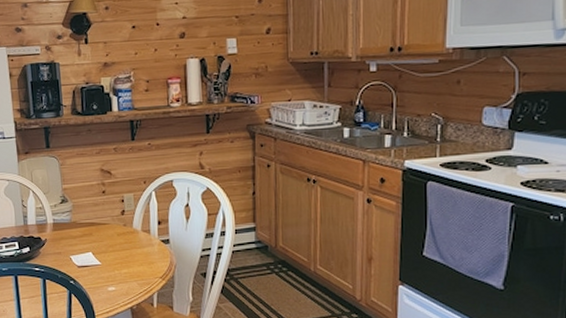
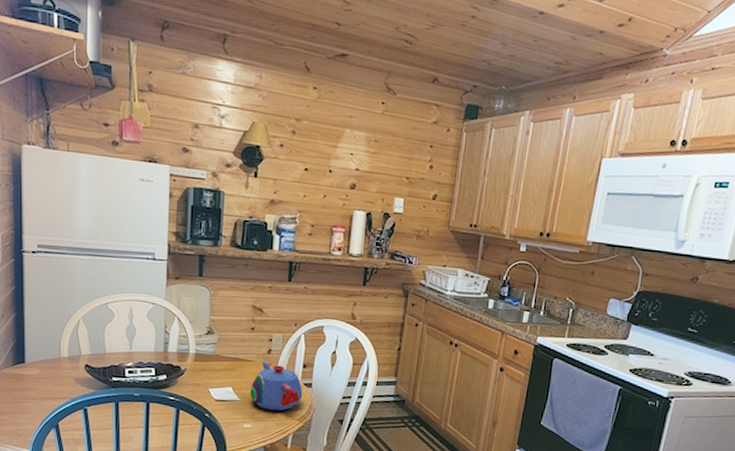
teapot: none [109,223,162,271] -> present [249,361,303,411]

